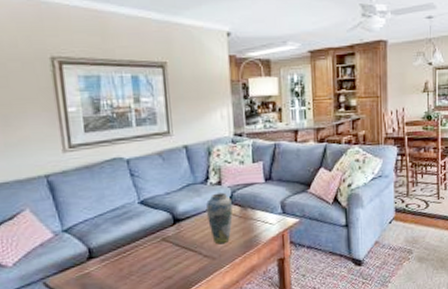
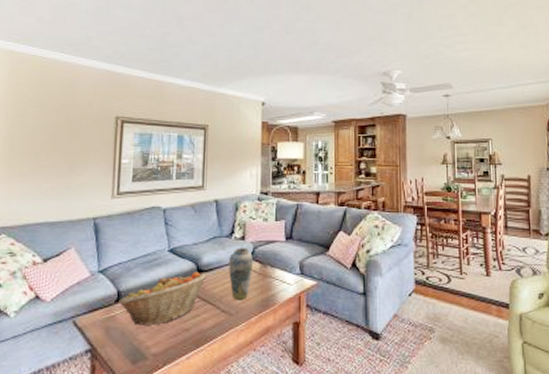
fruit basket: none [91,221,186,279] -> present [119,272,208,325]

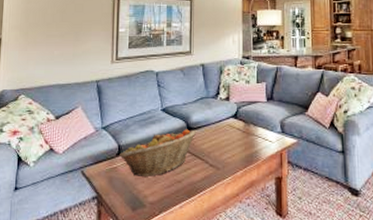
vase: present [229,248,253,300] -> none [216,107,237,156]

